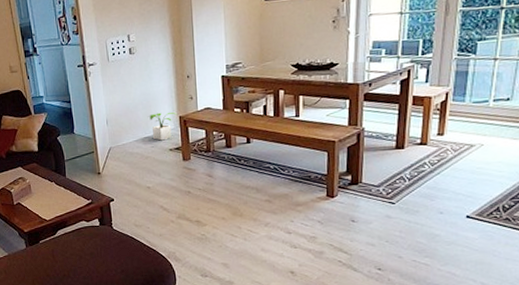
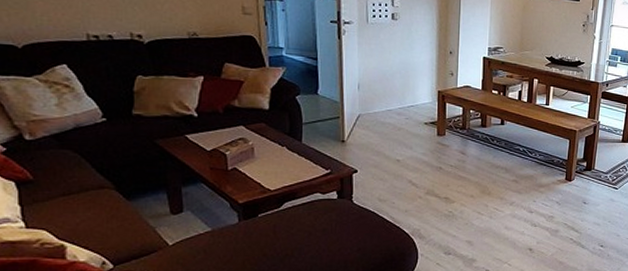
potted plant: present [148,112,177,141] -> none [405,84,436,113]

